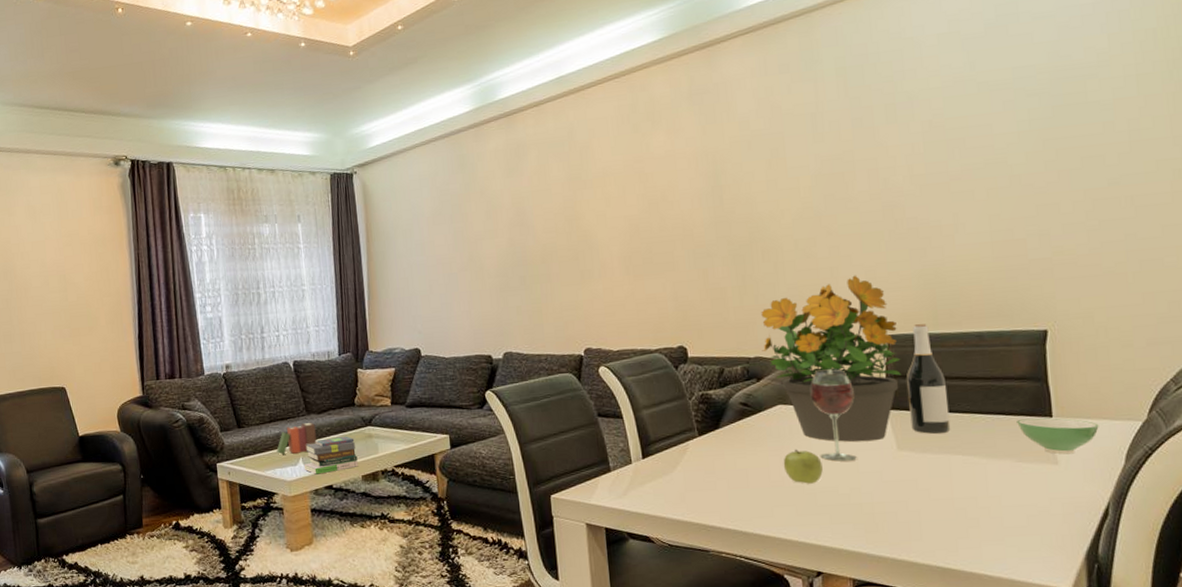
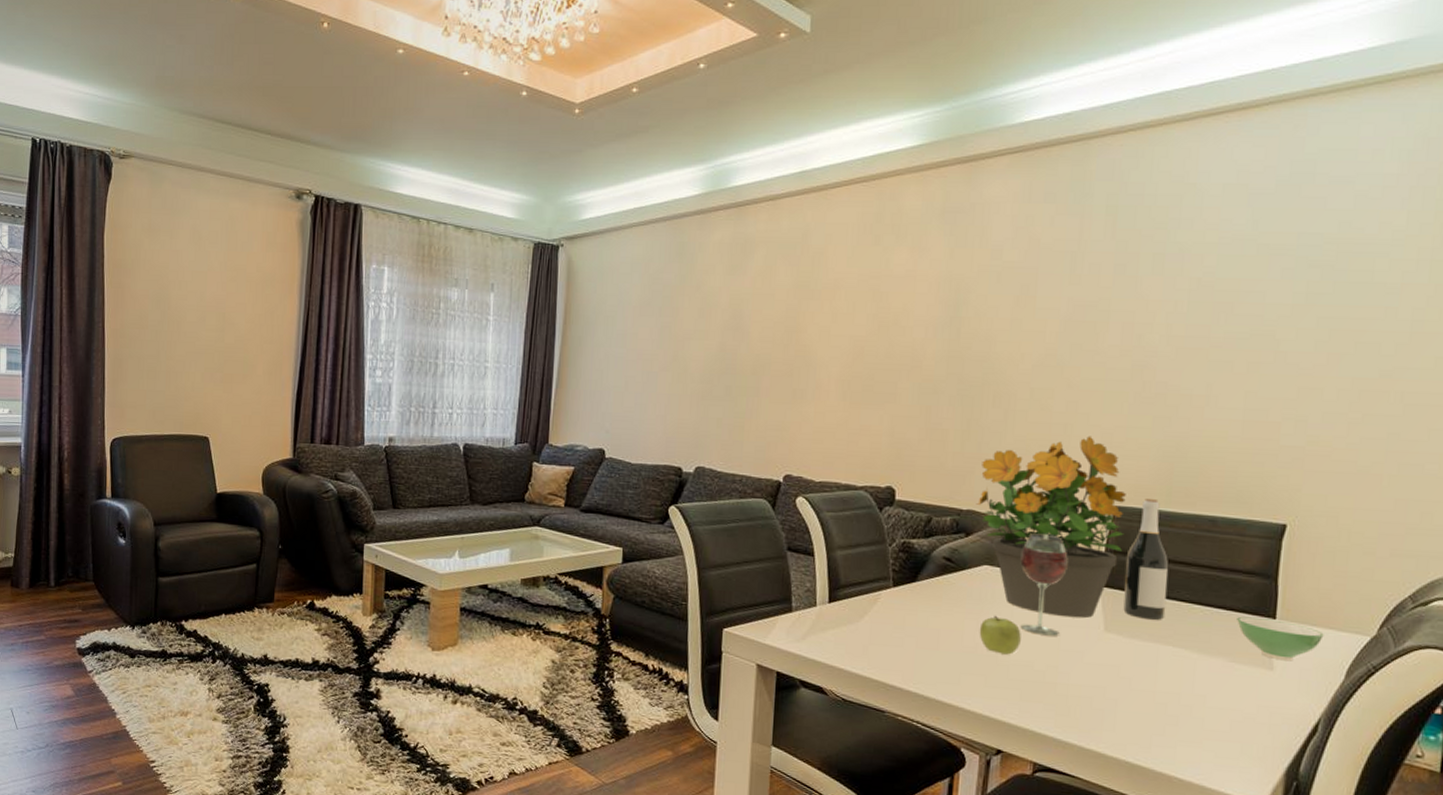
books: present [276,422,317,455] -> none [432,513,478,546]
books: present [303,436,358,475] -> none [459,533,519,571]

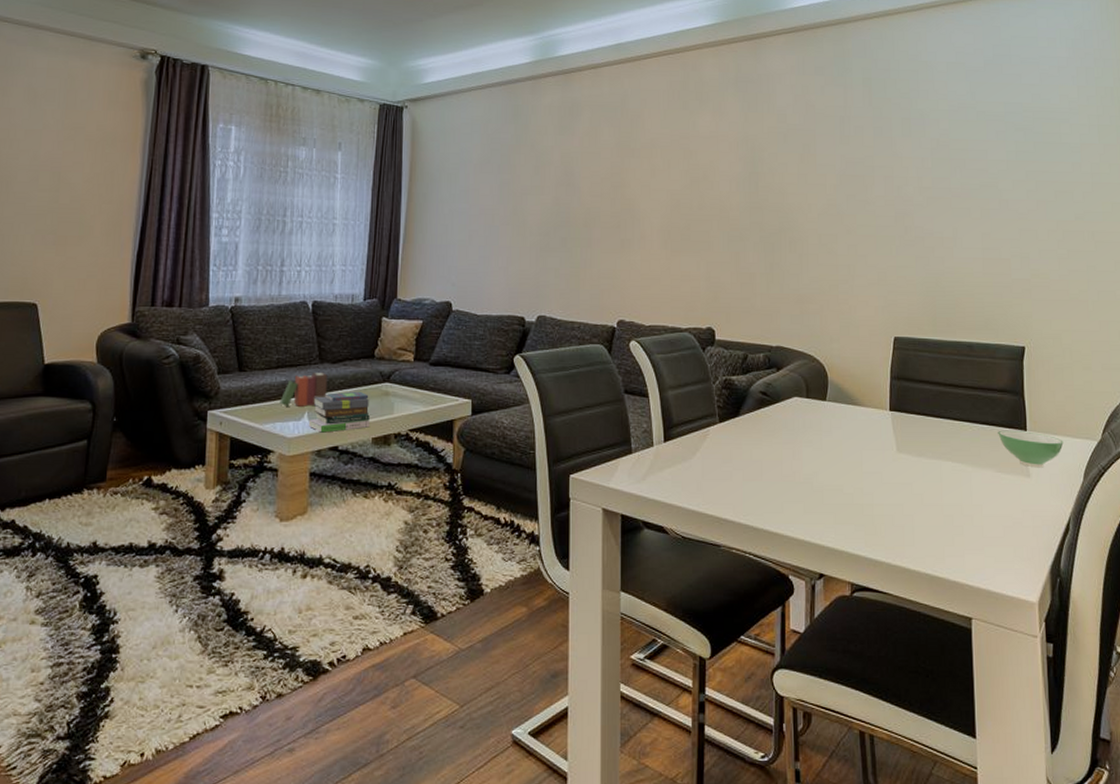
books: none [432,513,478,546] -> present [279,372,327,407]
books: none [459,533,519,571] -> present [308,391,370,433]
flowerpot: present [976,436,1126,619] -> none [783,275,904,441]
fruit: present [979,615,1021,655] -> none [795,443,830,481]
wineglass: present [1020,533,1068,636] -> none [824,365,862,460]
wine bottle: present [1123,499,1169,621] -> none [907,329,943,439]

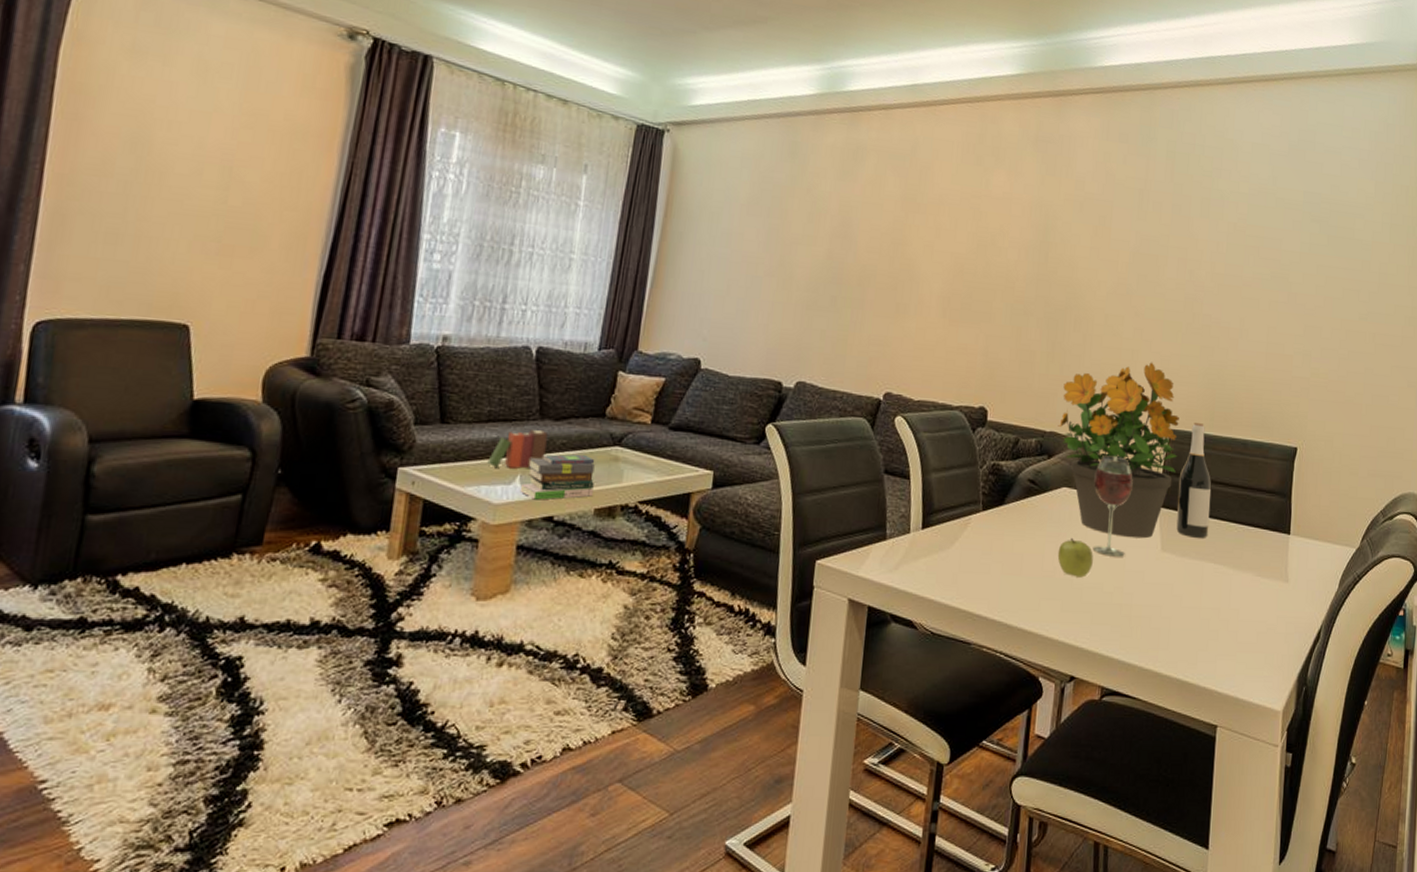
flowerpot: none [783,275,904,441] -> present [1058,362,1179,539]
fruit: none [795,443,830,481] -> present [1057,537,1093,578]
wineglass: none [824,365,862,460] -> present [1092,455,1133,557]
wine bottle: none [907,329,943,439] -> present [1176,423,1212,540]
bowl: present [998,430,1064,468] -> none [1262,532,1324,574]

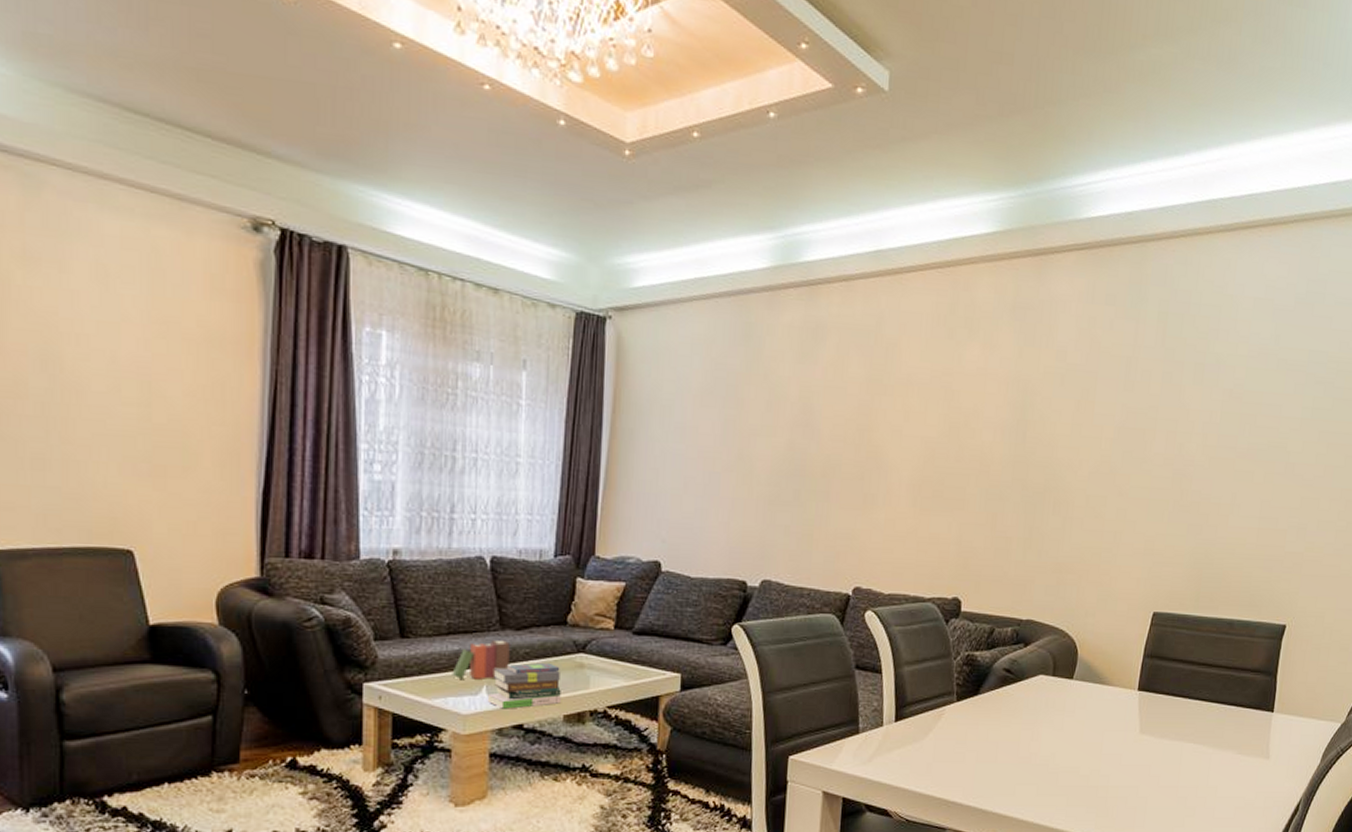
fruit: present [1057,537,1093,578] -> none [1033,724,1070,762]
flowerpot: present [1058,362,1179,539] -> none [1035,543,1163,722]
wineglass: present [1092,455,1133,557] -> none [1069,641,1113,741]
wine bottle: present [1176,423,1212,540] -> none [1156,604,1194,721]

